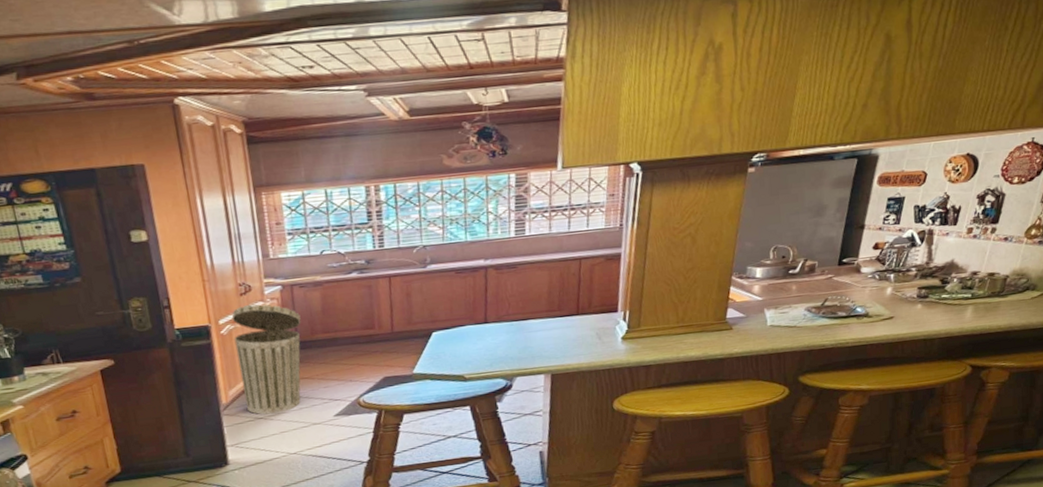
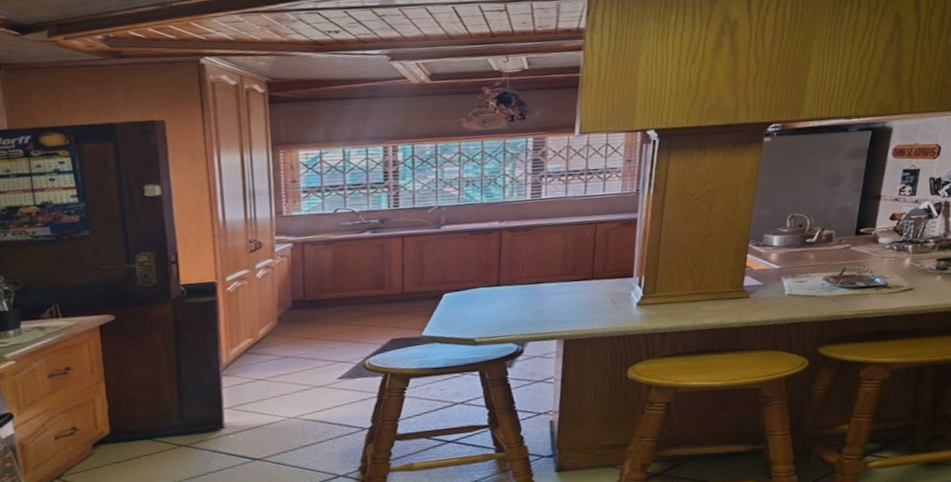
trash can: present [231,304,301,415] -> none [239,261,310,376]

